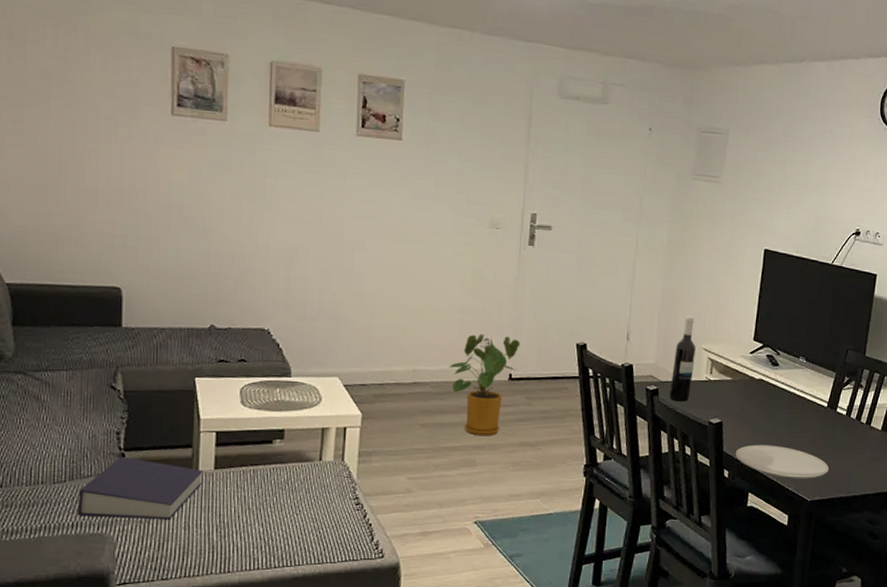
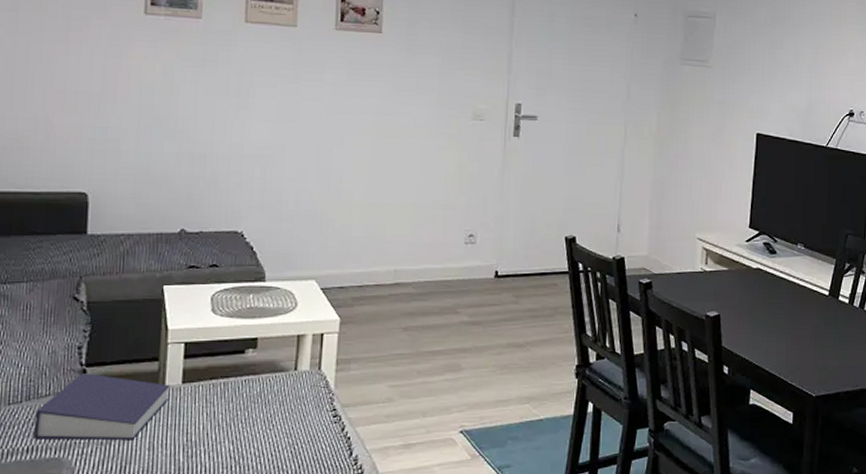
house plant: present [448,333,521,436] -> none [431,229,507,338]
wine bottle: present [669,315,696,402] -> none [664,204,689,295]
plate: present [735,444,829,479] -> none [734,337,833,373]

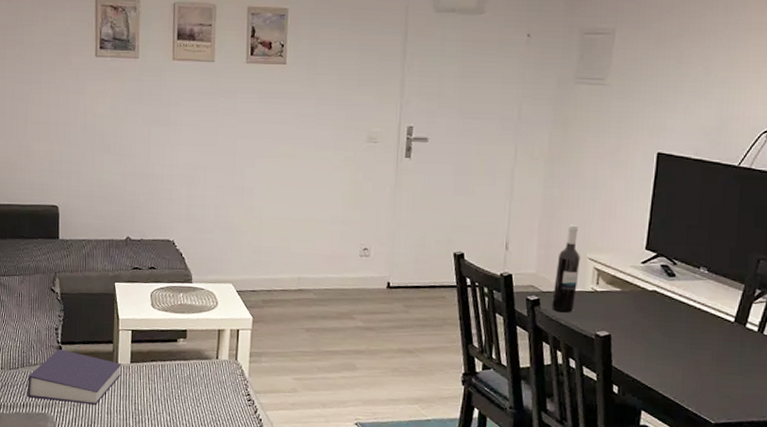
wine bottle: none [664,204,689,295] -> present [552,224,580,313]

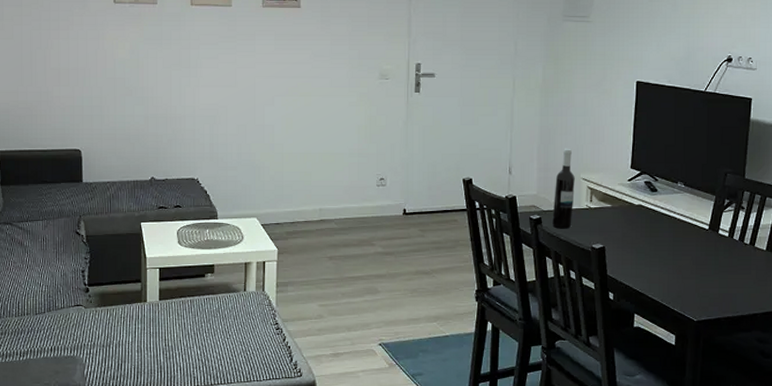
book: present [27,349,122,405] -> none [54,291,151,344]

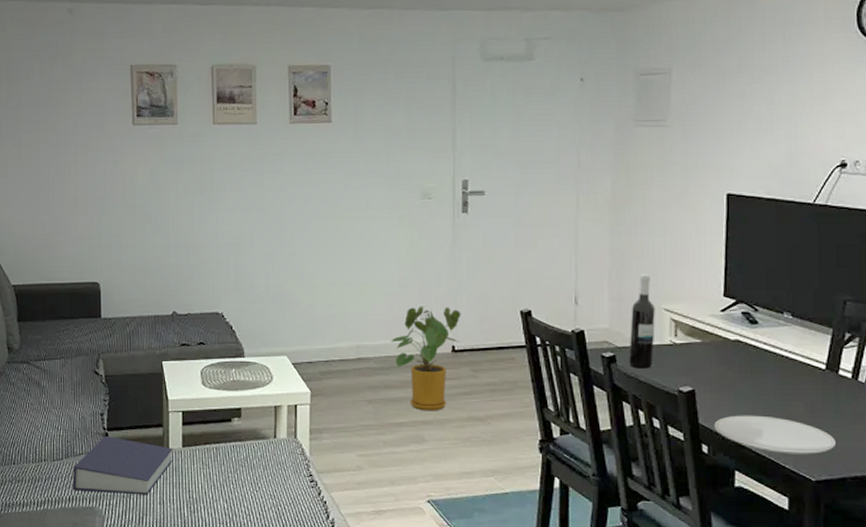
book: none [54,291,151,344] -> present [72,436,173,495]
house plant: none [349,174,412,266] -> present [390,306,461,411]
plate: none [619,267,714,300] -> present [714,415,836,455]

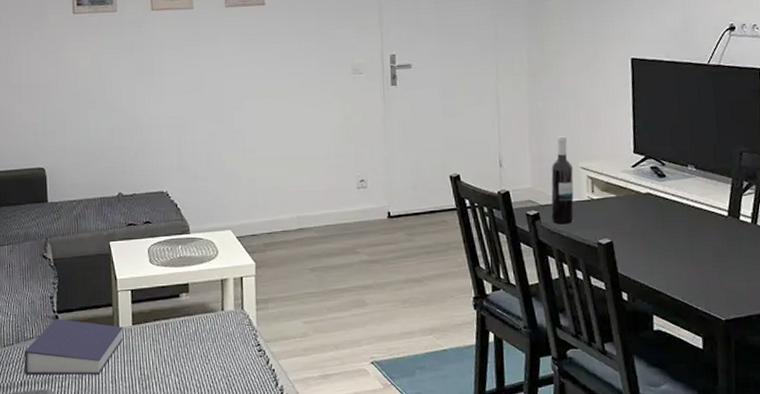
house plant: present [390,306,461,411] -> none [329,175,395,276]
plate: present [714,415,836,455] -> none [631,262,741,297]

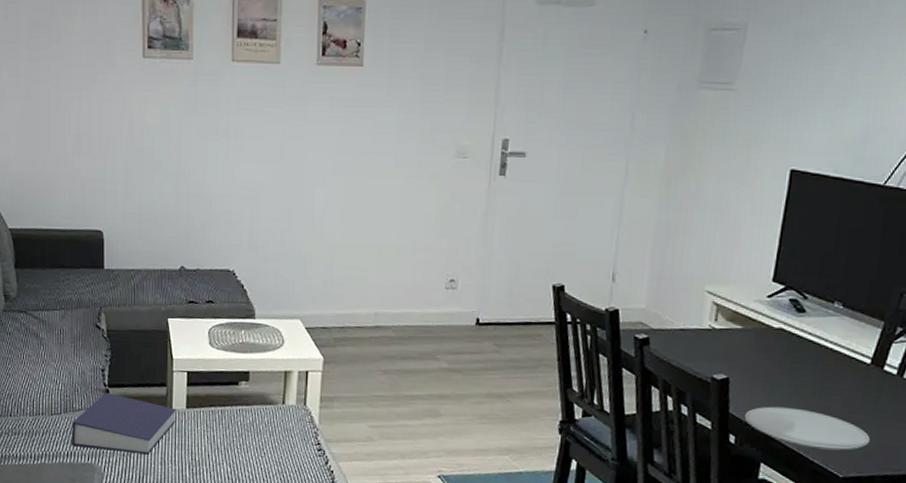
wine bottle: present [551,135,574,225] -> none [663,252,697,353]
plate: none [631,262,741,297] -> present [744,406,870,451]

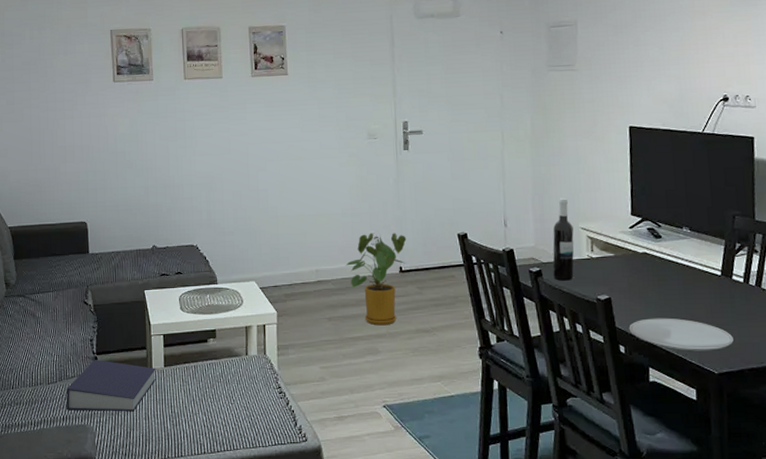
house plant: none [411,274,489,385] -> present [345,232,407,326]
wine bottle: none [663,252,697,353] -> present [552,197,574,281]

